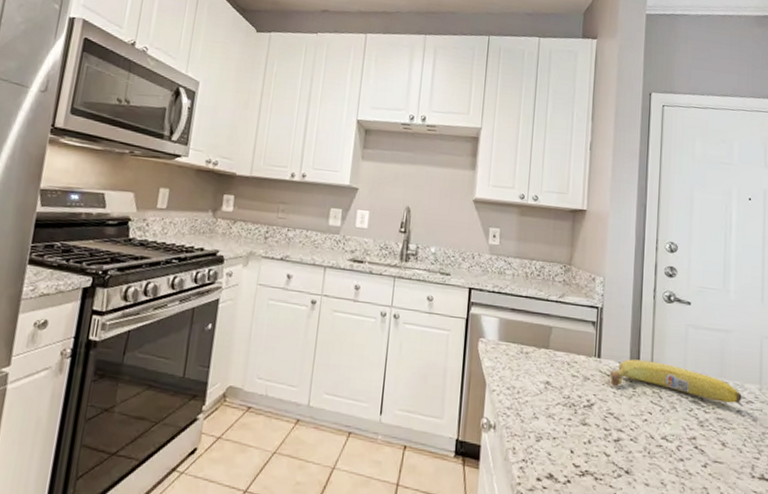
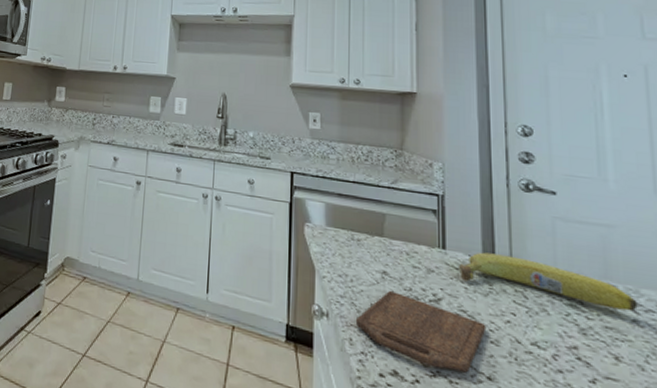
cutting board: none [519,399,628,469] -> present [355,290,487,373]

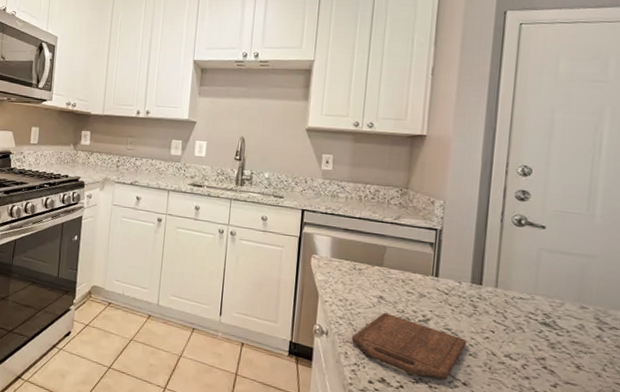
fruit: present [459,252,638,312] -> none [448,279,604,329]

